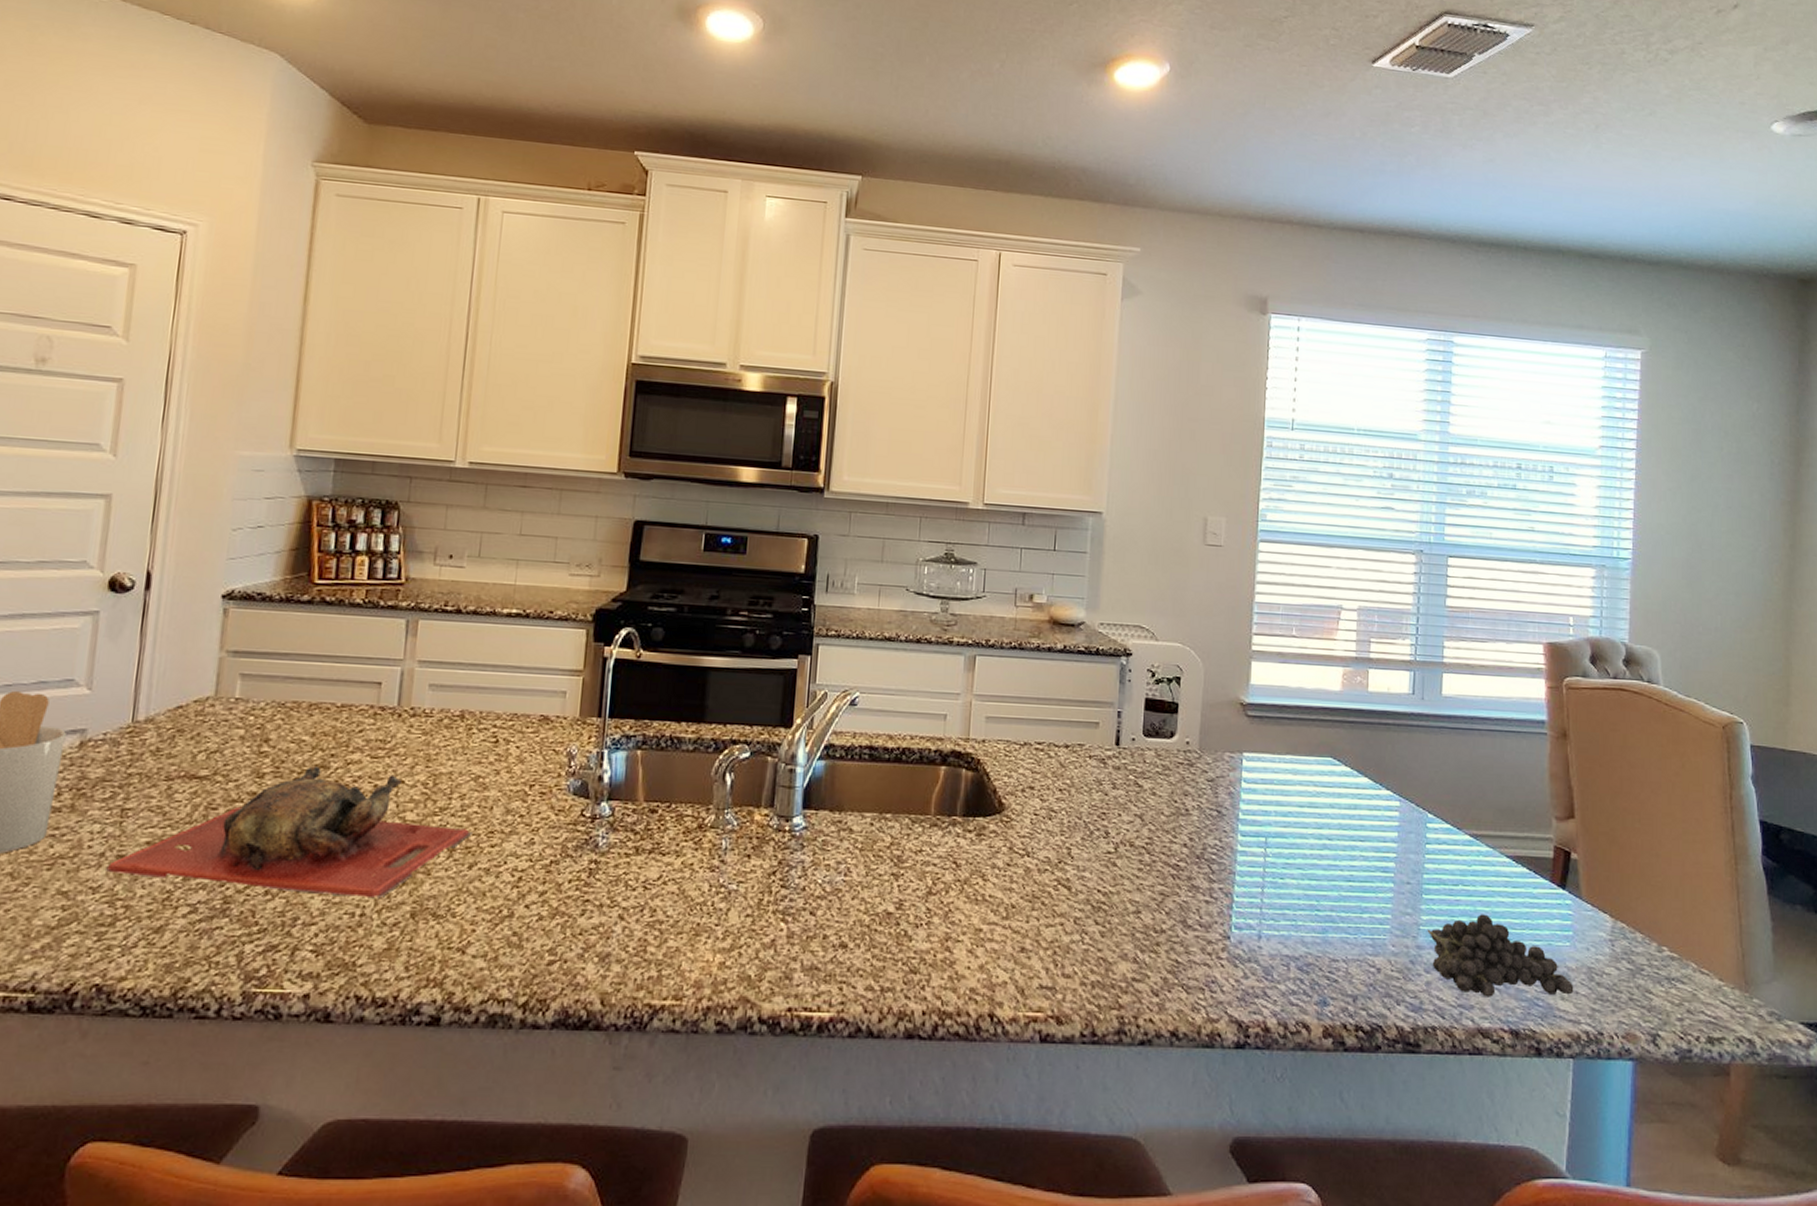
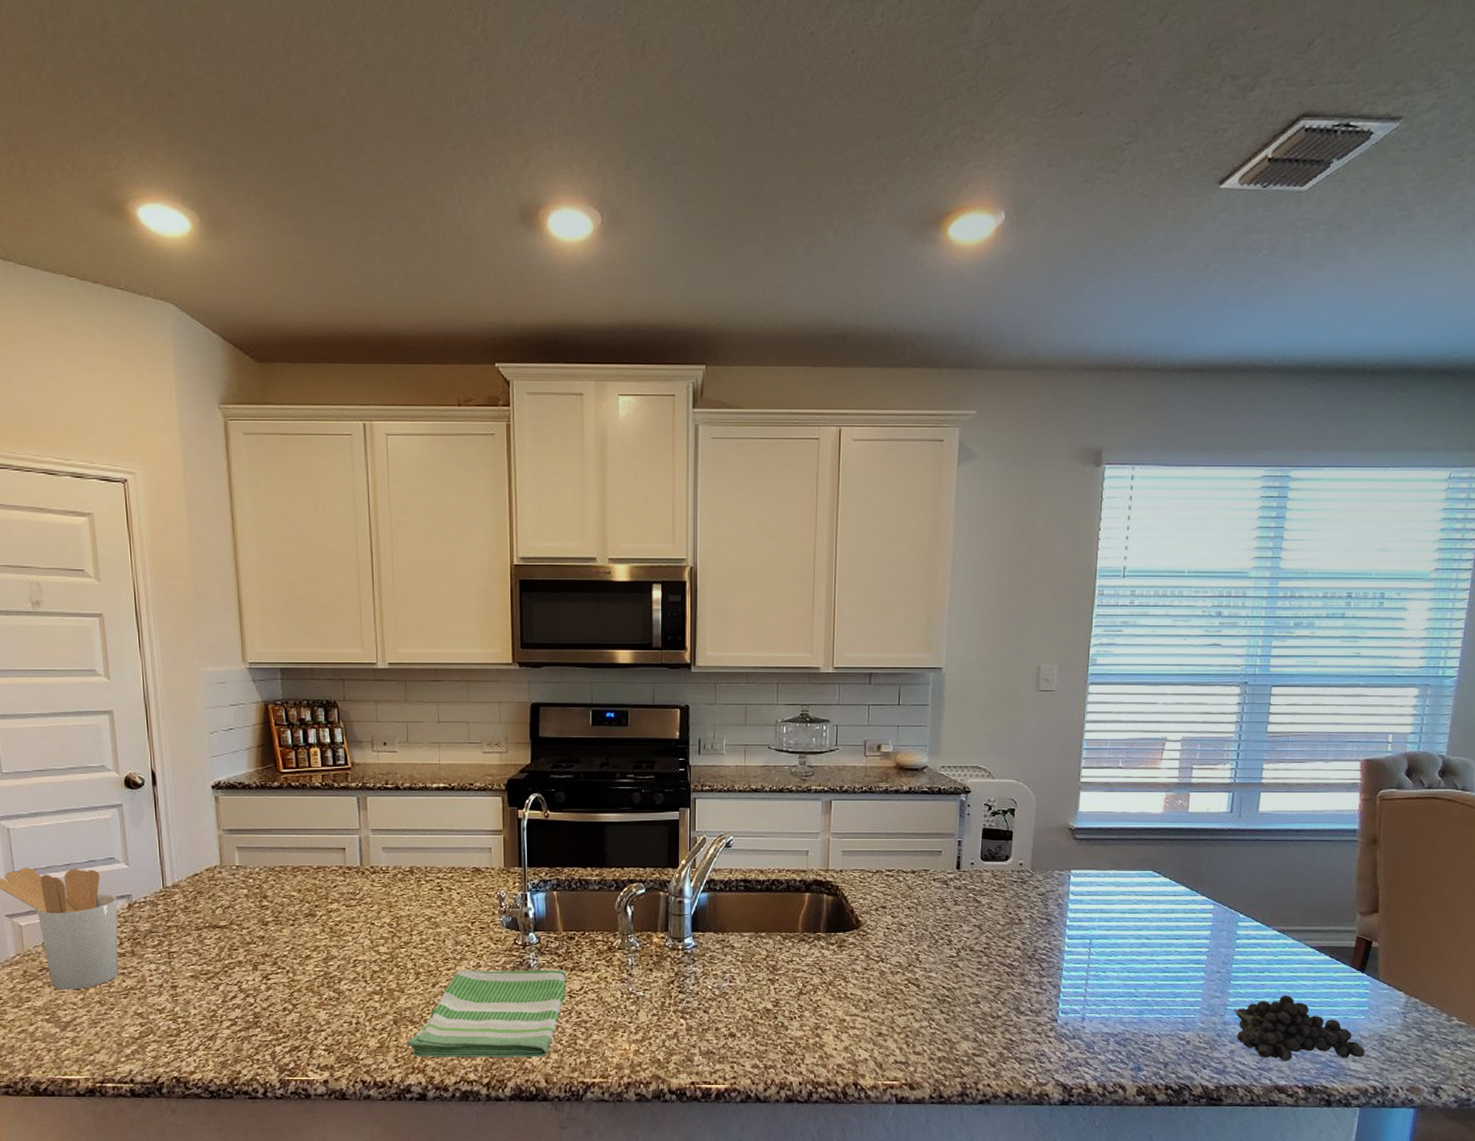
cutting board: present [104,766,472,899] -> none [164,915,432,1011]
dish towel: none [423,847,643,969] -> present [406,970,567,1057]

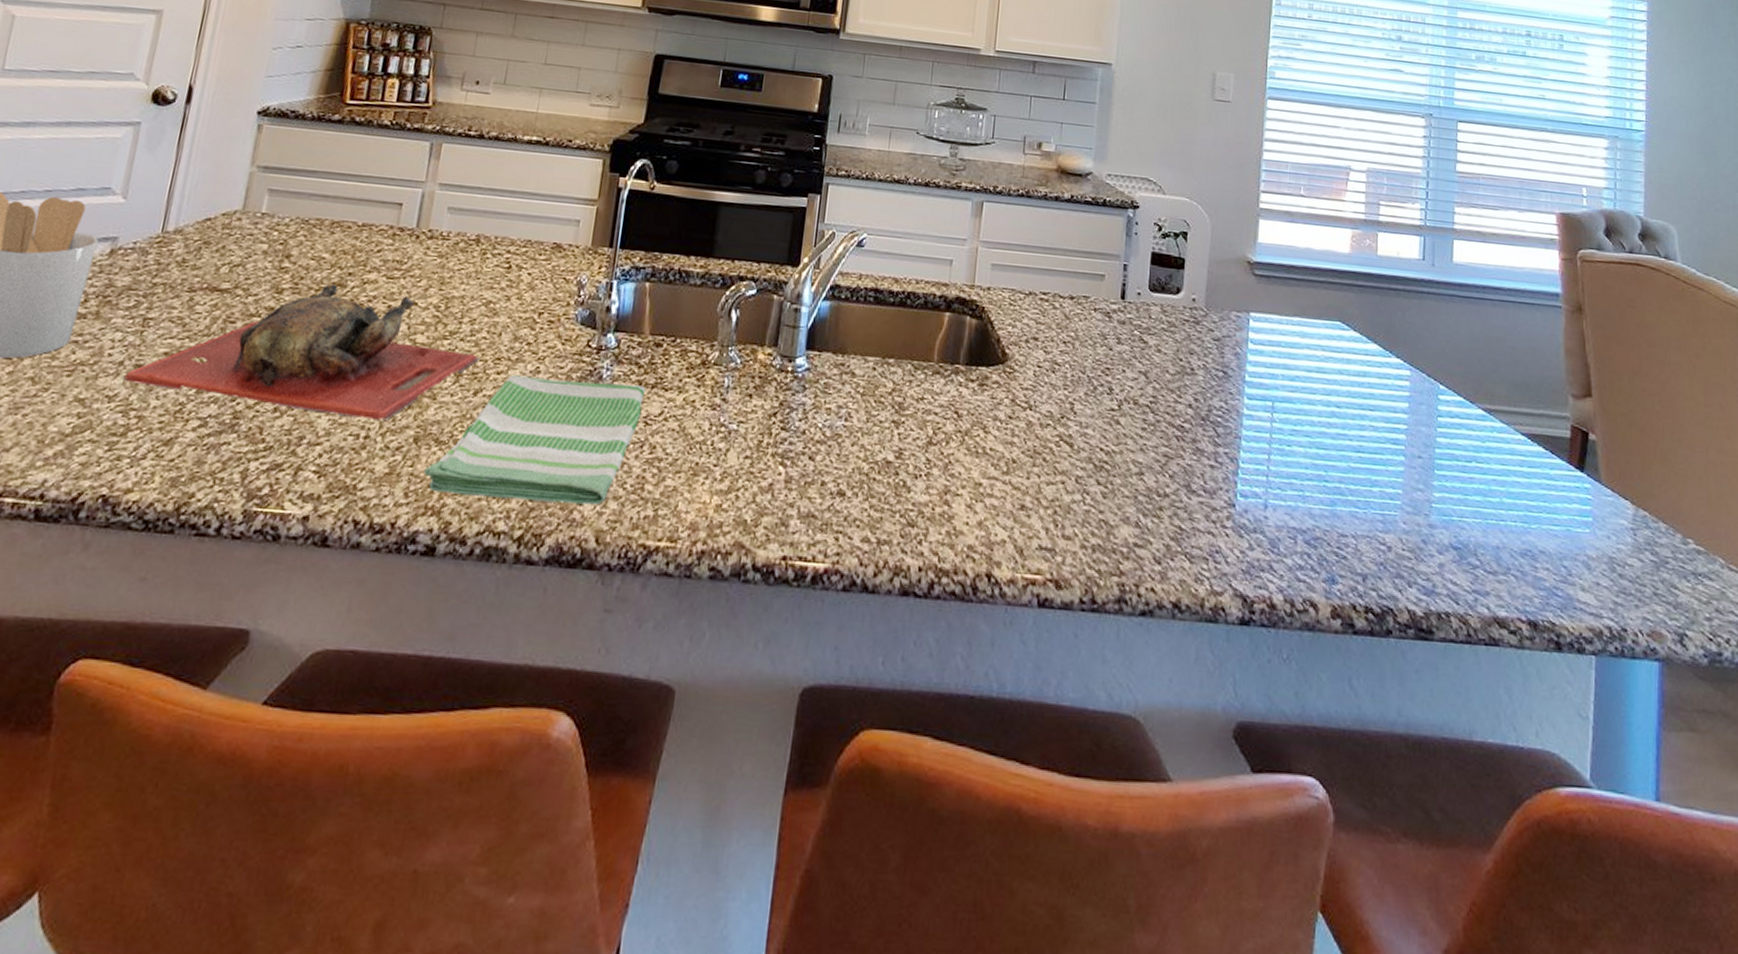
cutting board: none [164,915,432,1011] -> present [121,284,480,422]
fruit: present [1233,995,1365,1061] -> none [1439,494,1595,586]

